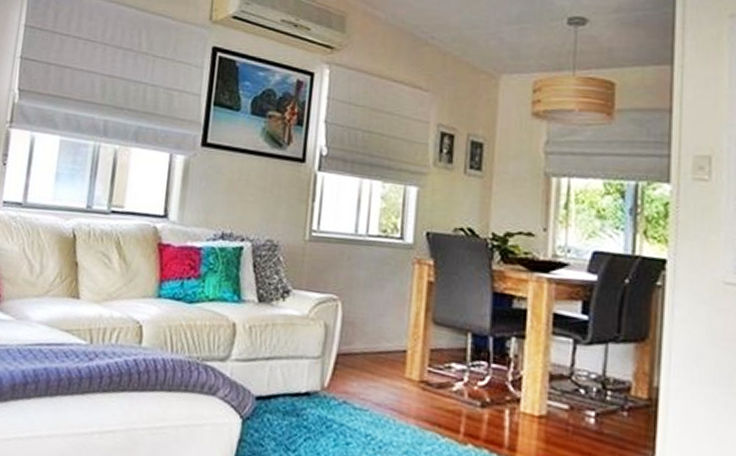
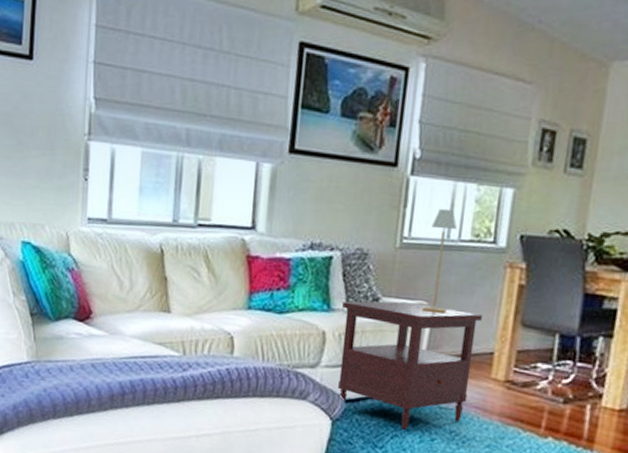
side table: none [249,292,393,432] -> present [338,301,482,430]
table lamp: none [331,203,365,308] -> present [421,208,458,313]

